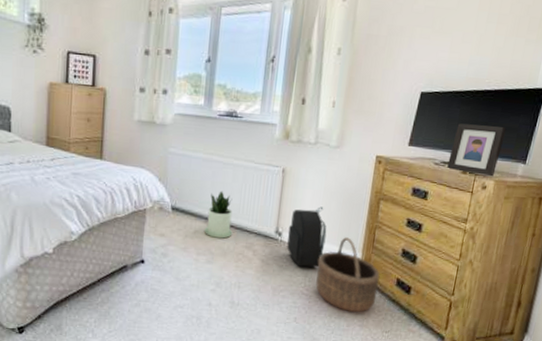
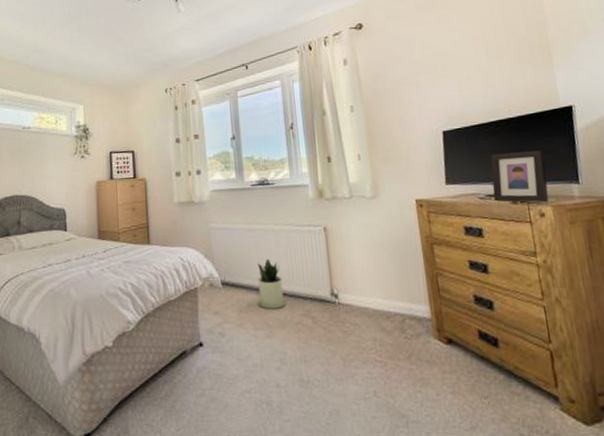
backpack: present [287,206,327,268] -> none [343,260,387,330]
basket: present [316,237,380,312] -> none [383,290,462,377]

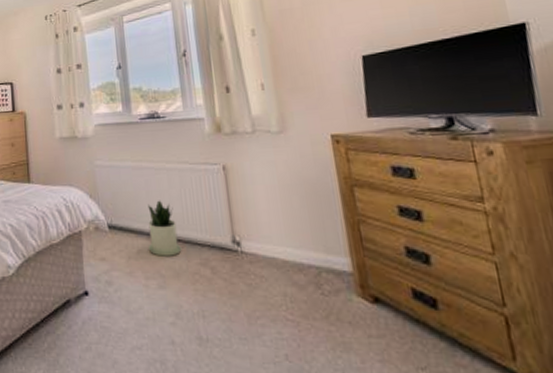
picture frame: present [490,151,549,203] -> none [422,77,498,139]

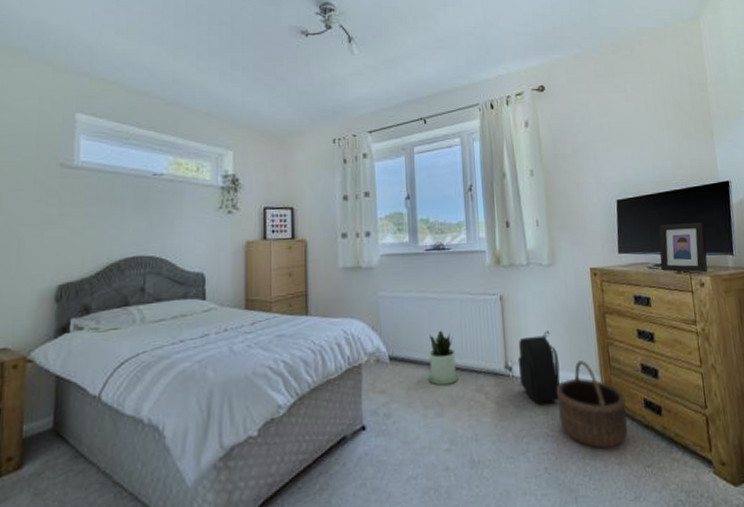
backpack: none [246,204,299,283] -> present [517,331,561,403]
basket: none [294,239,392,341] -> present [556,360,628,448]
picture frame: none [422,77,498,139] -> present [659,223,708,273]

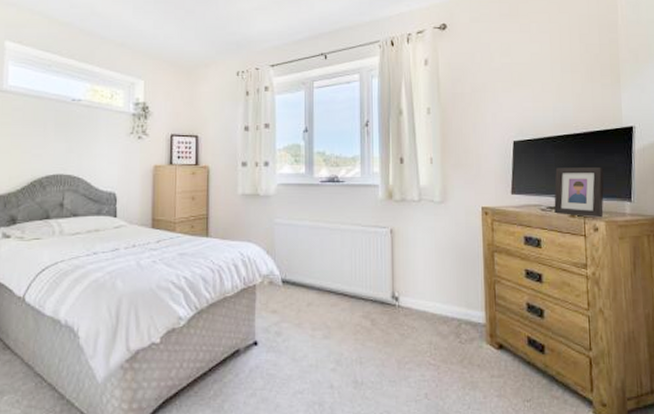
planter: present [427,330,460,385] -> none [317,258,348,309]
backpack: present [517,331,561,403] -> none [404,265,445,333]
basket: present [556,360,628,448] -> none [440,296,510,380]

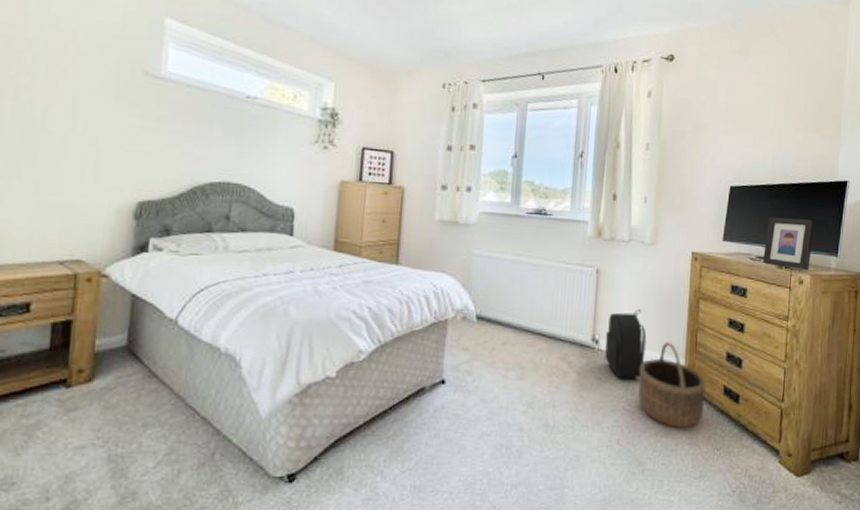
backpack: none [404,265,445,333] -> present [605,309,647,378]
basket: none [440,296,510,380] -> present [638,342,706,428]

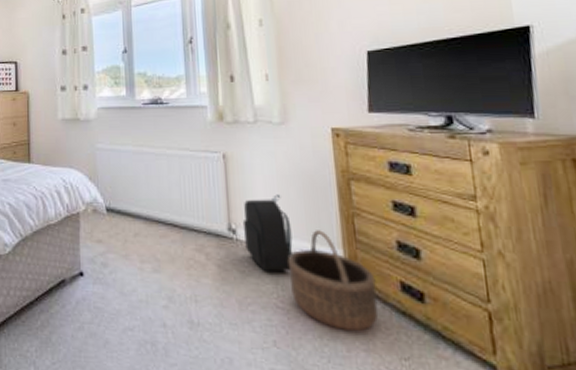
picture frame: present [763,217,815,271] -> none [424,77,495,139]

